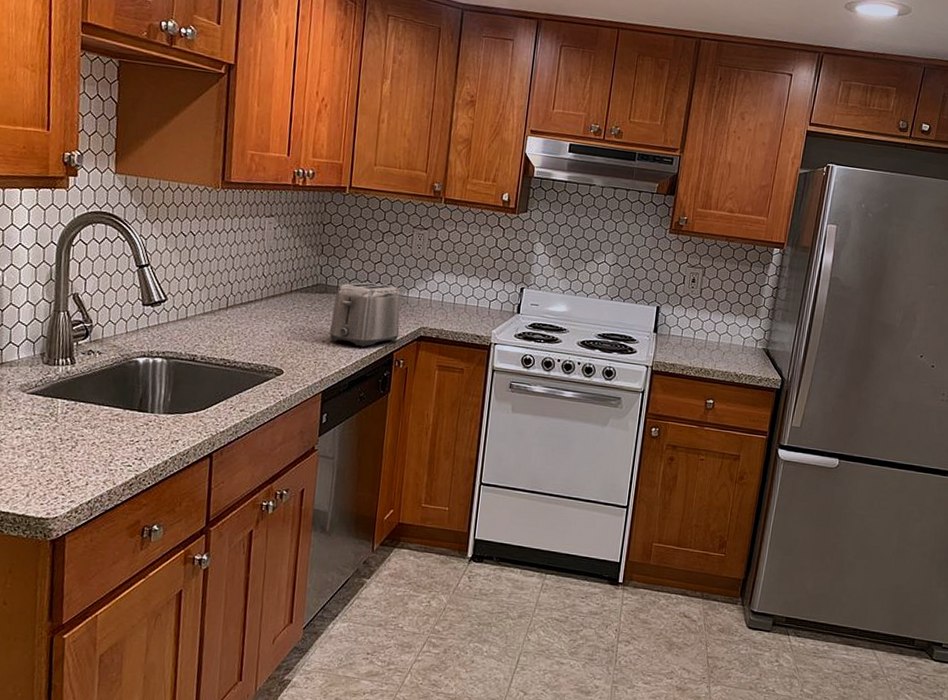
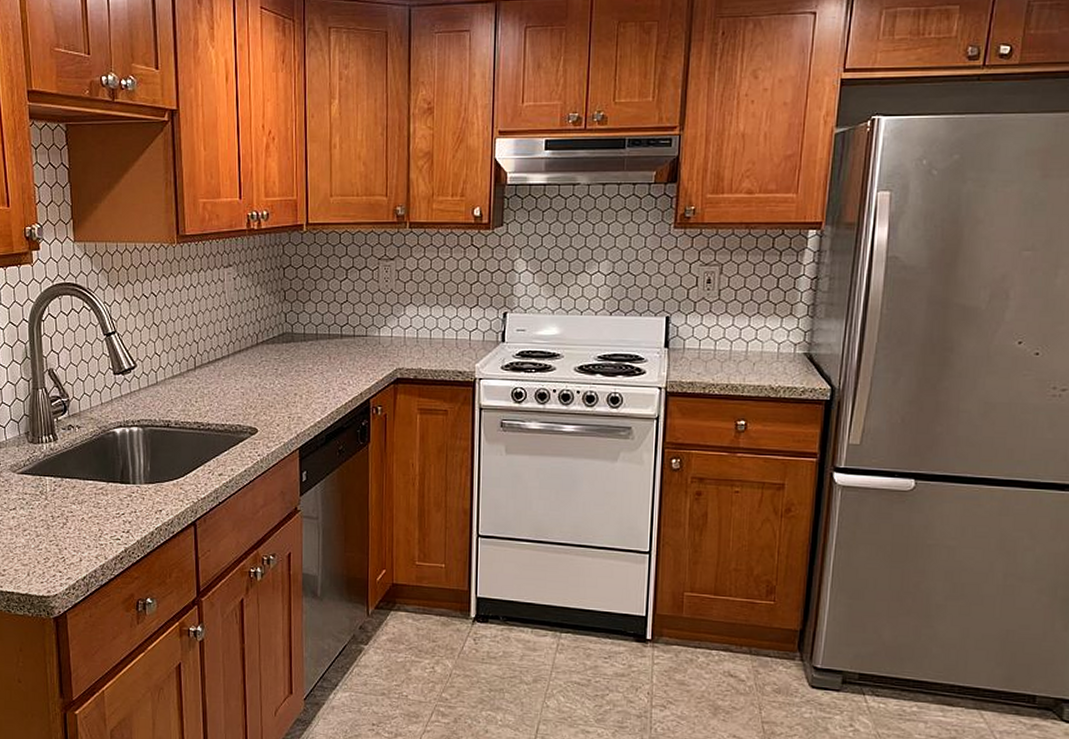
toaster: present [329,282,400,347] -> none [300,326,374,397]

